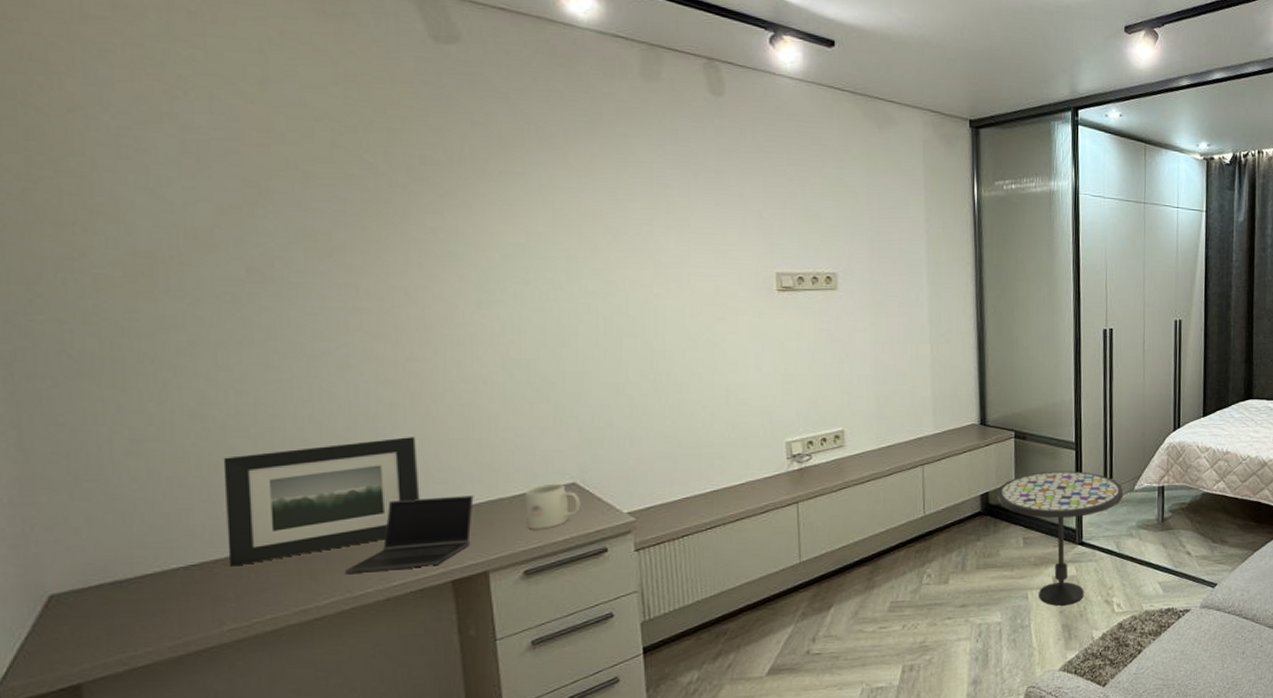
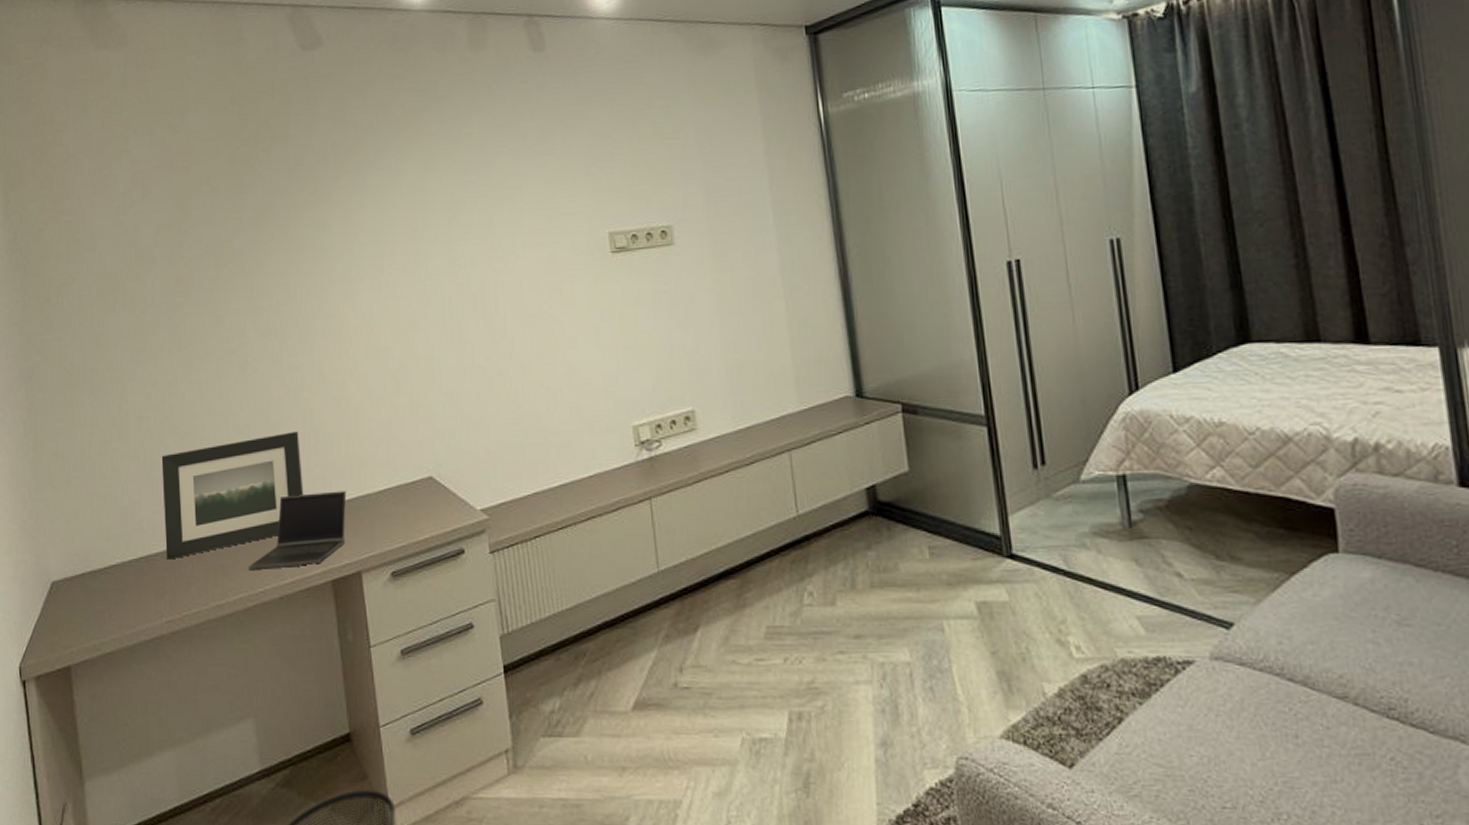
mug: present [525,483,581,530] -> none [388,477,438,527]
side table: present [996,470,1124,606] -> none [886,454,1065,644]

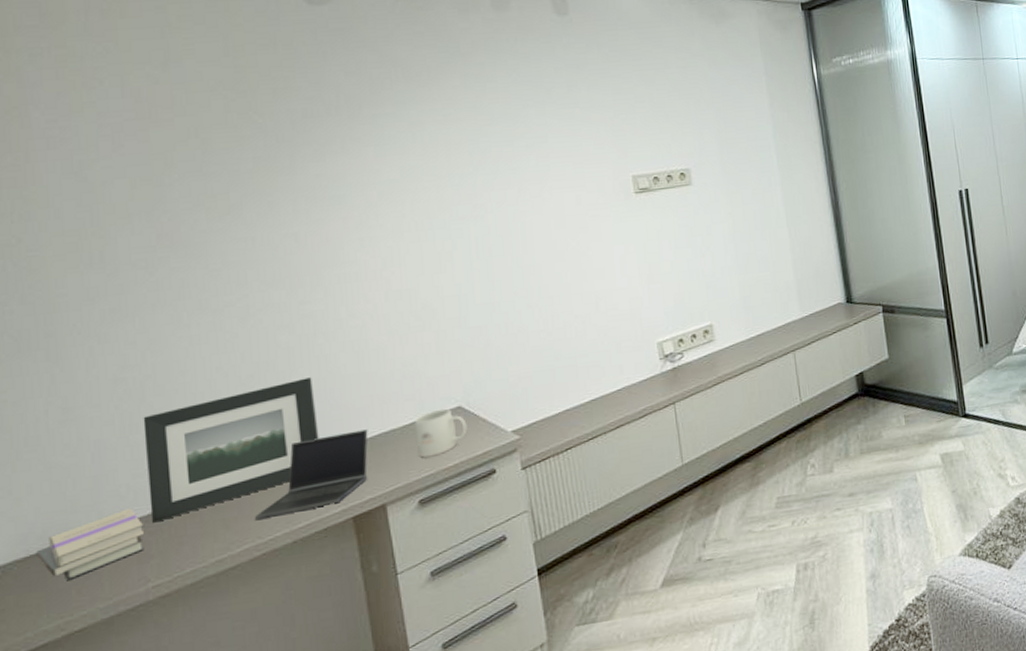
books: none [80,543,161,603] -> present [36,508,145,580]
mug: none [388,477,438,527] -> present [414,408,468,458]

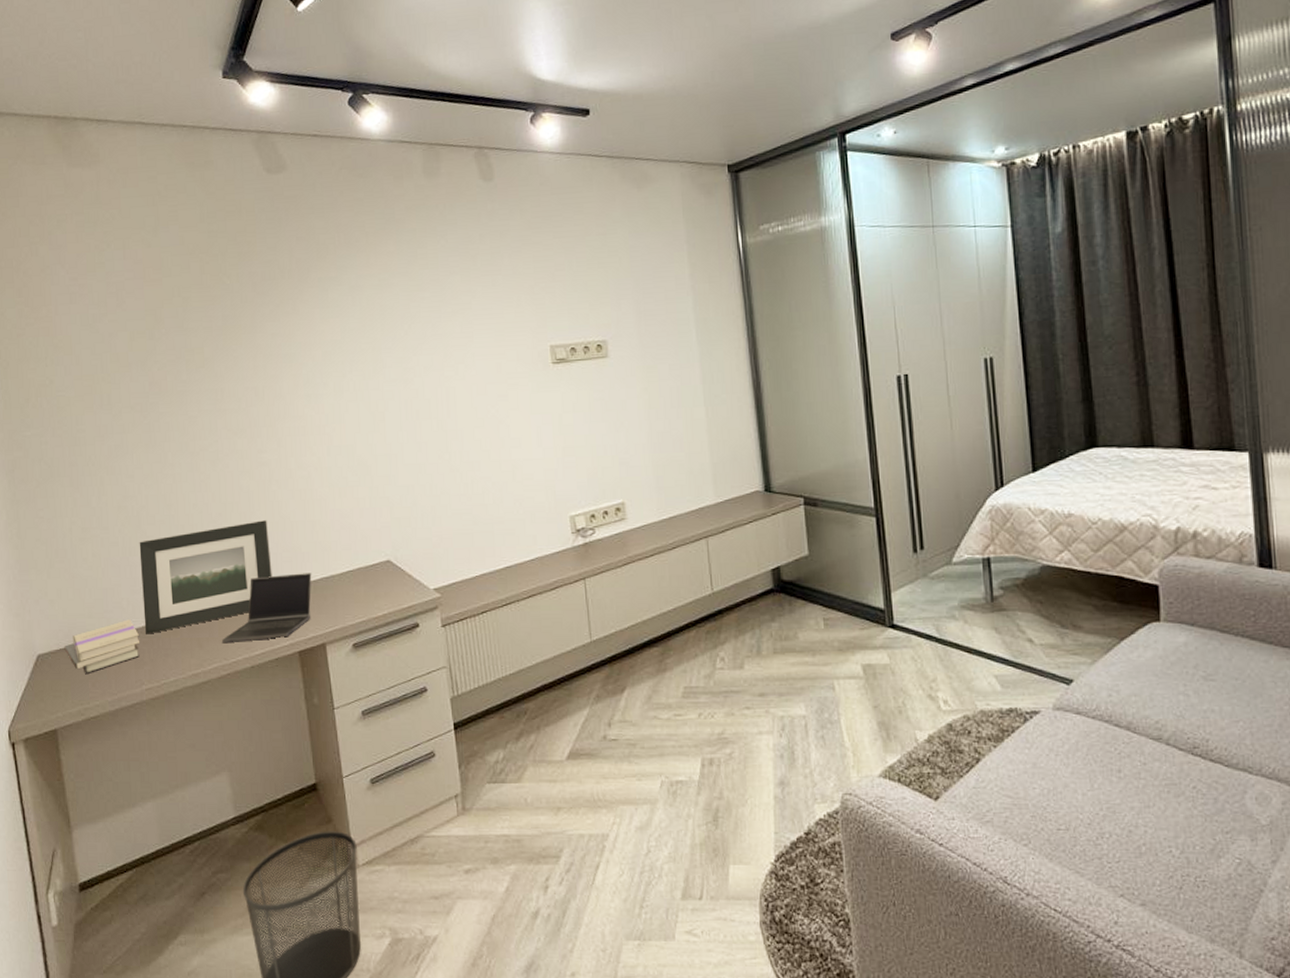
mug: present [414,408,468,458] -> none [350,560,395,605]

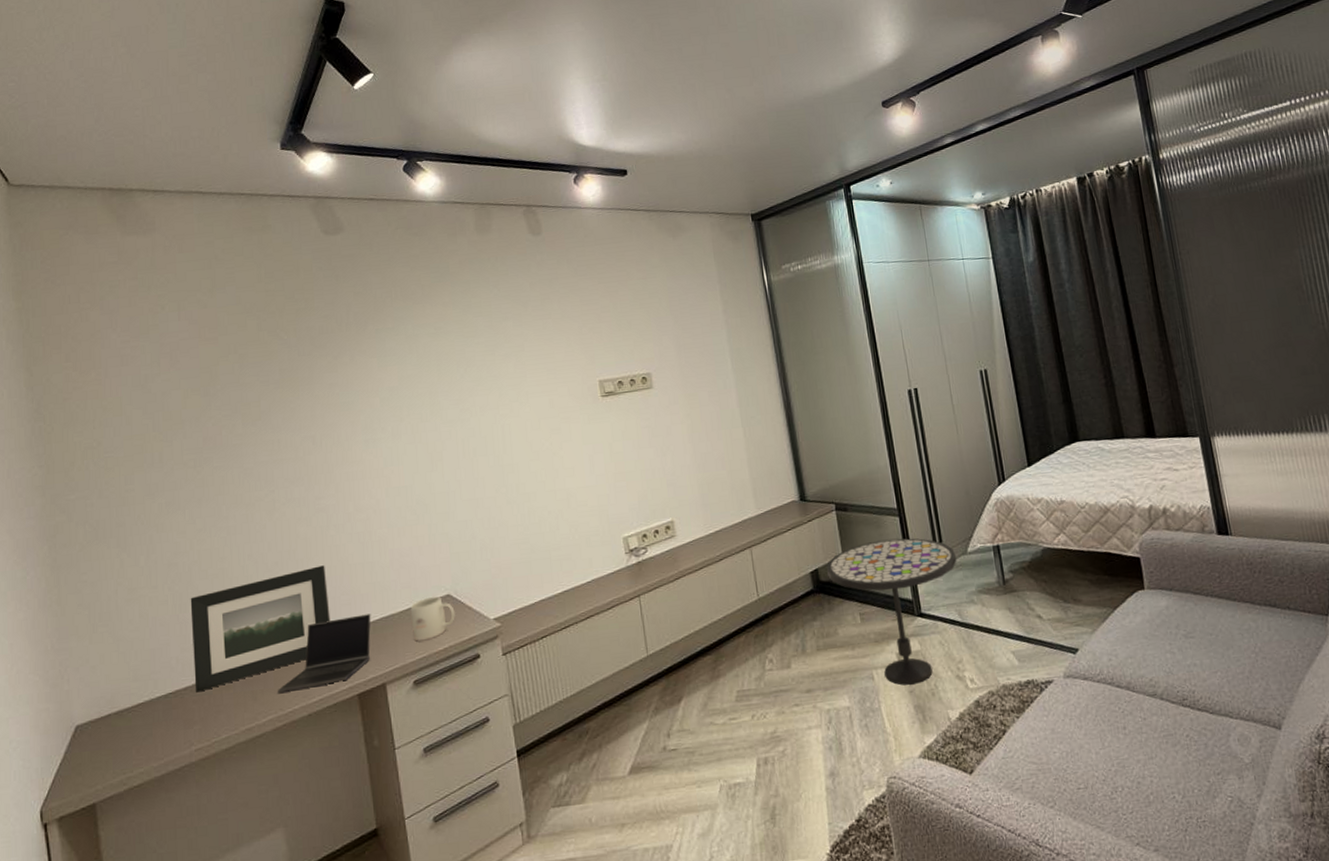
books: present [64,619,140,673] -> none [106,678,190,740]
mug: none [350,560,395,605] -> present [410,596,455,641]
side table: none [789,541,939,699] -> present [826,538,957,685]

